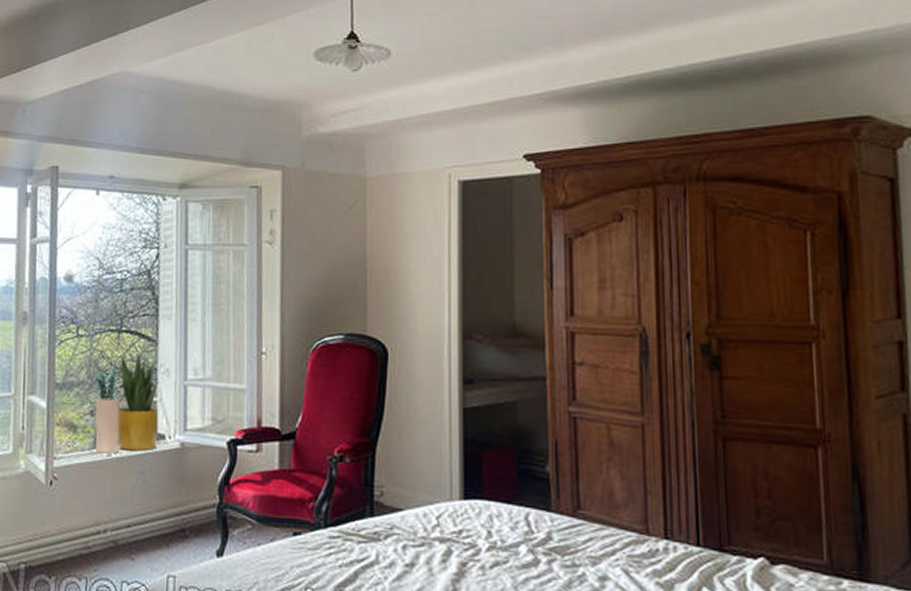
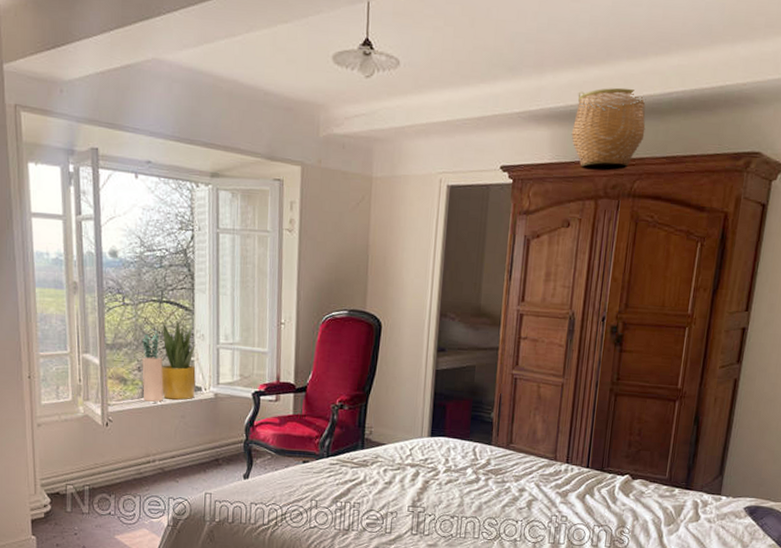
basket: none [609,56,707,153] -> present [571,87,646,172]

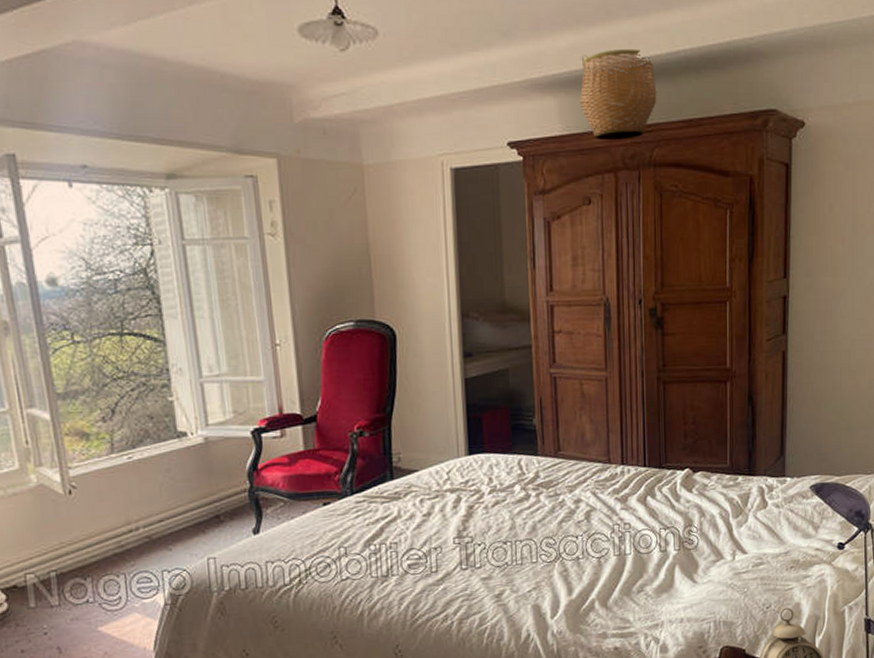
vase: present [142,327,164,403] -> none [104,366,140,459]
planter: present [158,321,196,400] -> none [121,355,180,452]

